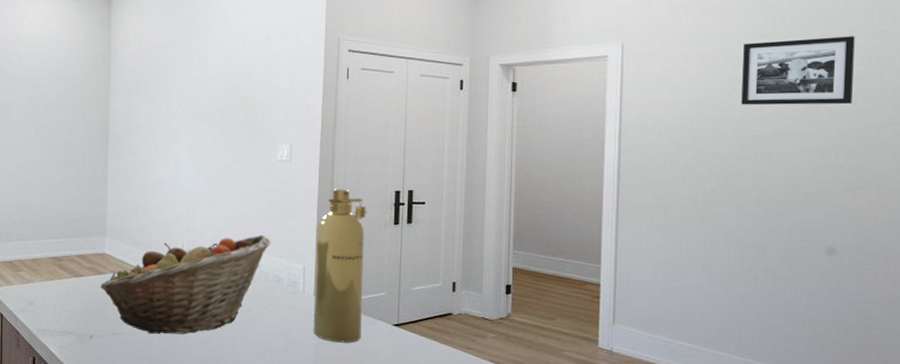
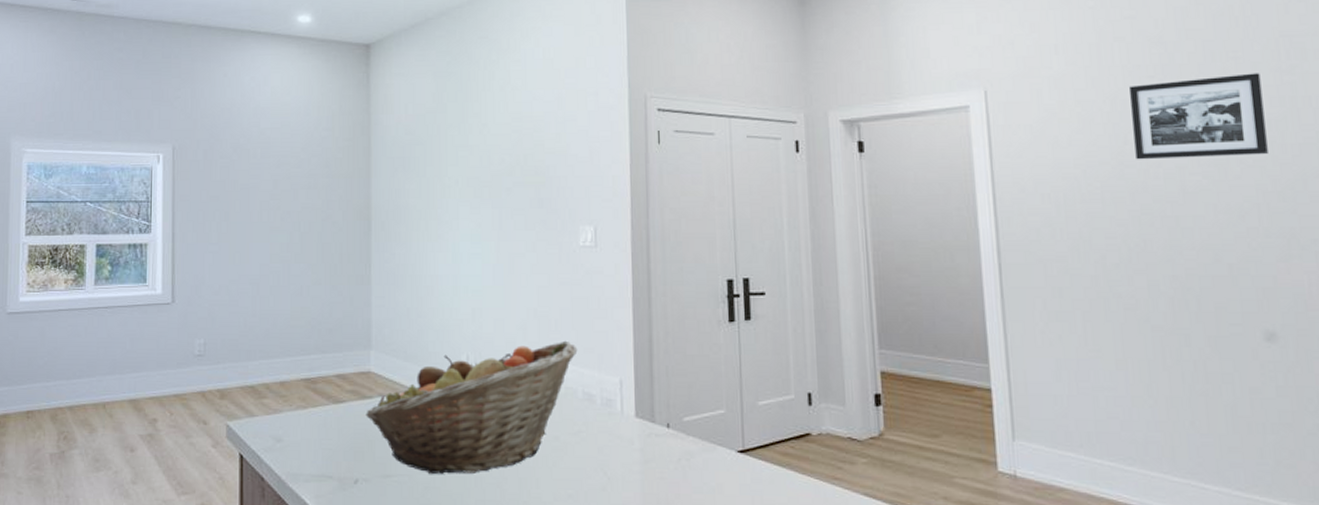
spray bottle: present [313,188,367,343] -> none [632,279,698,477]

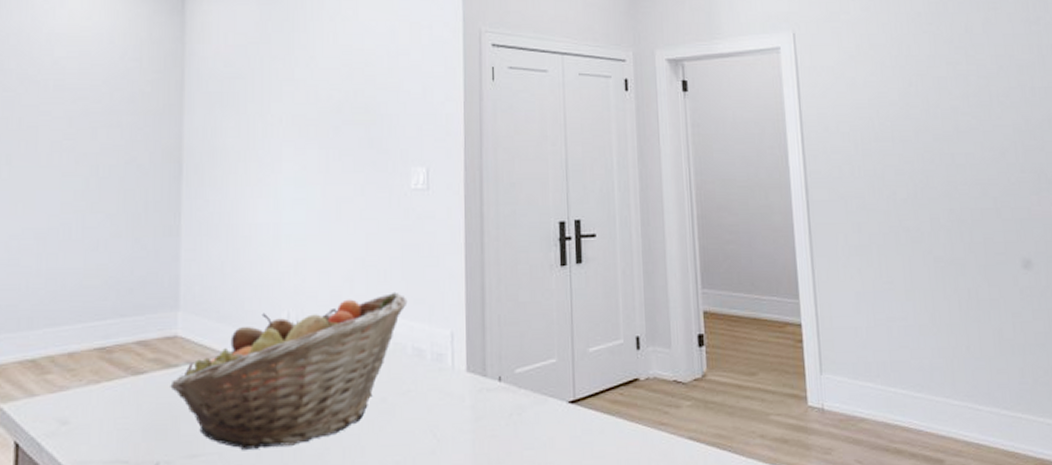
picture frame: present [1130,73,1268,160] -> none [913,23,1022,101]

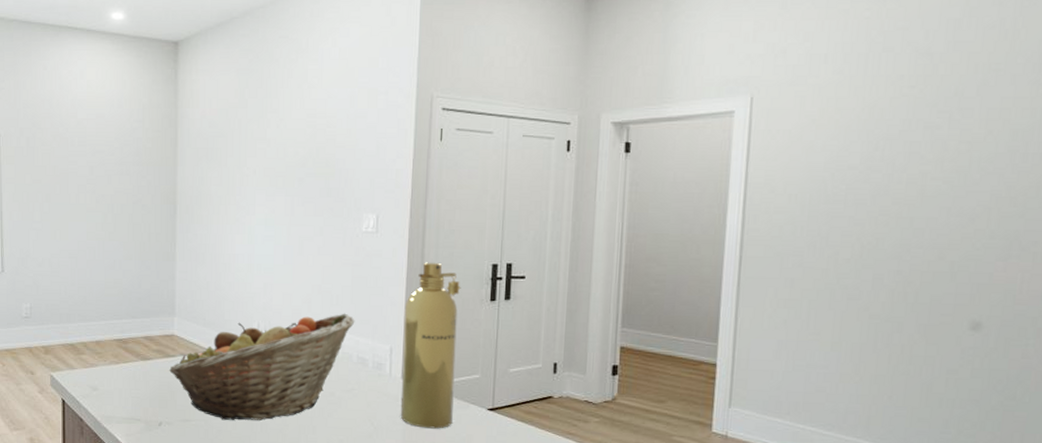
spray bottle: none [464,222,530,435] -> present [400,262,461,429]

